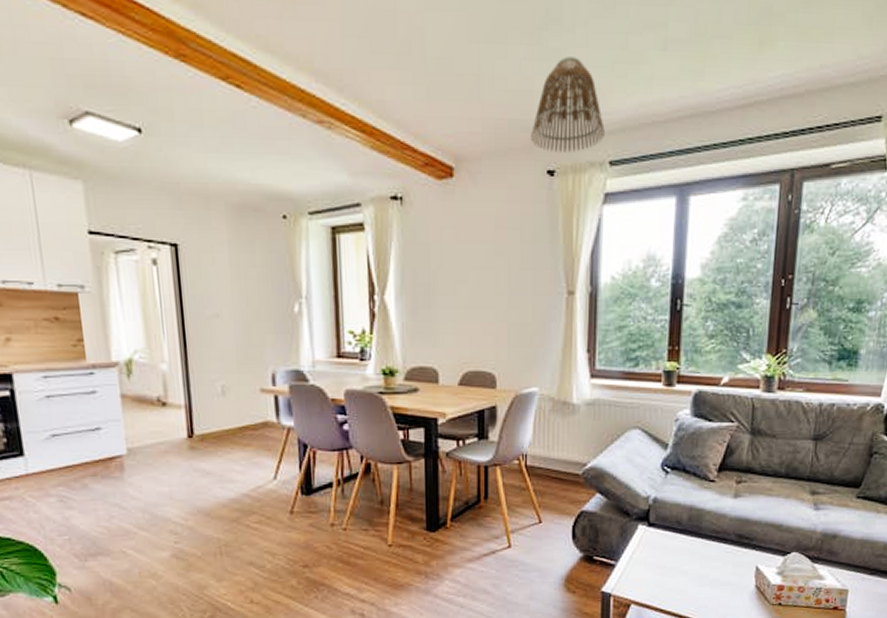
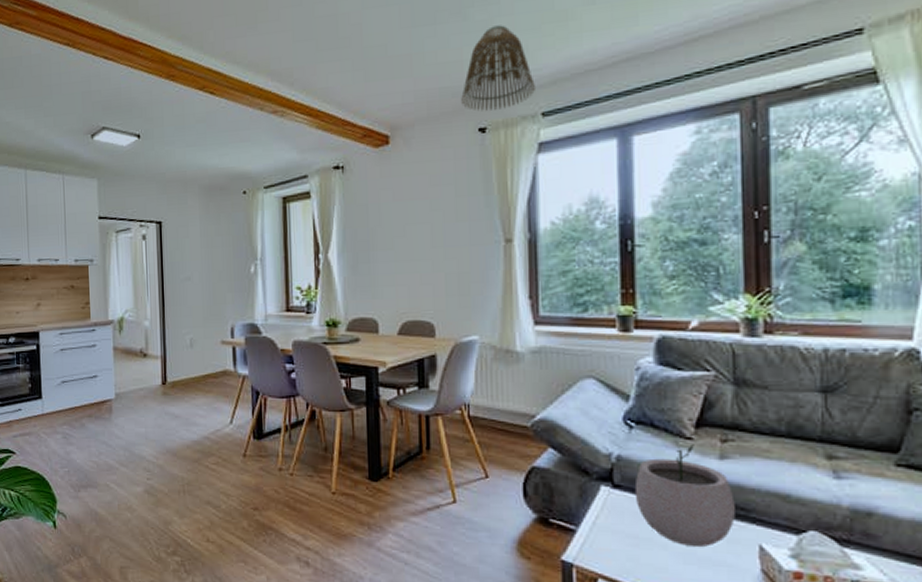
plant pot: none [665,483,742,572] -> present [634,441,735,548]

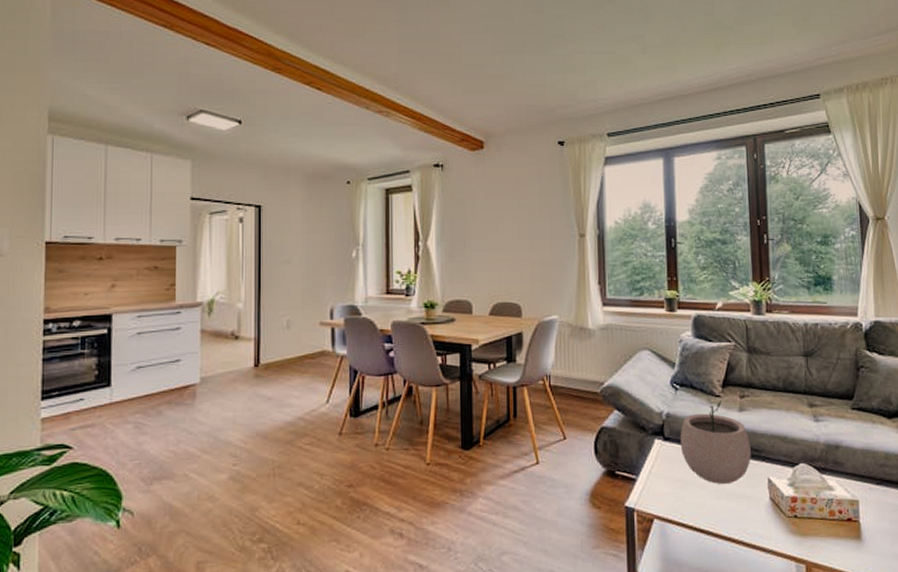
lamp shade: present [461,25,535,111] -> none [544,60,602,128]

